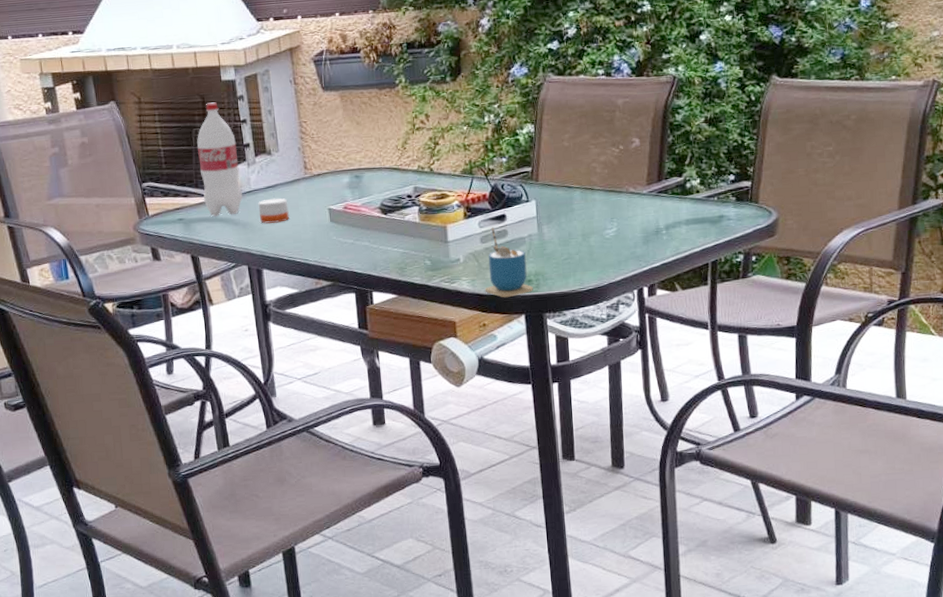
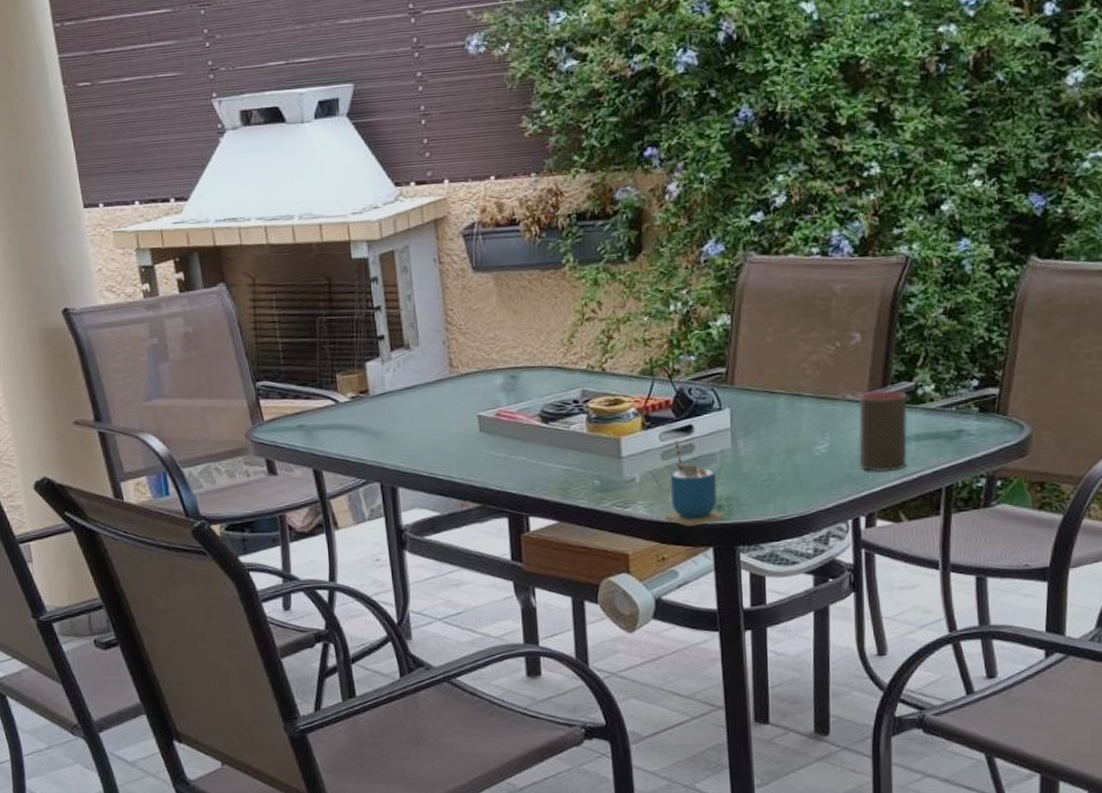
bottle: present [197,102,243,217] -> none [322,285,375,423]
candle: present [258,192,290,224] -> none [393,394,432,433]
cup: none [640,184,680,251] -> present [858,391,908,473]

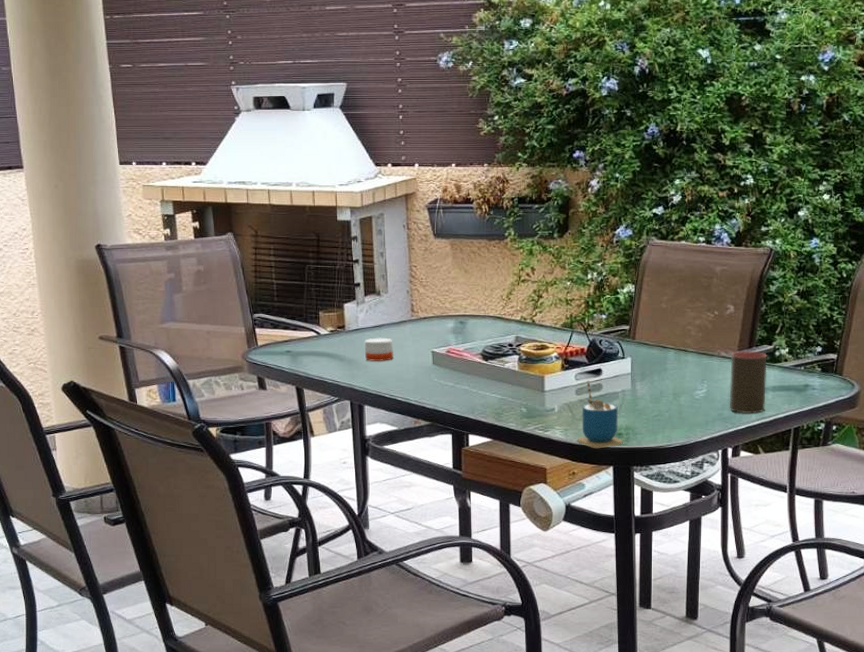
candle: none [393,394,432,433] -> present [364,331,394,362]

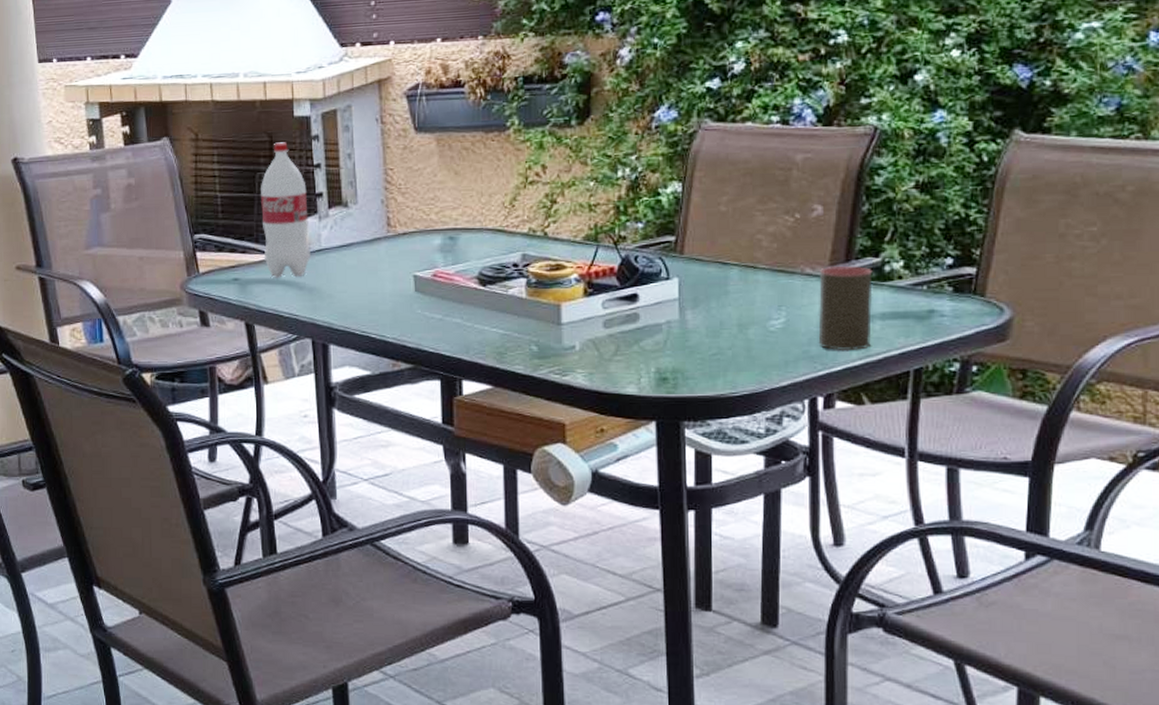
bottle: none [310,241,350,351] -> present [261,142,310,278]
candle: present [364,331,394,362] -> none [328,252,366,291]
cup: present [577,380,623,449] -> none [605,308,669,399]

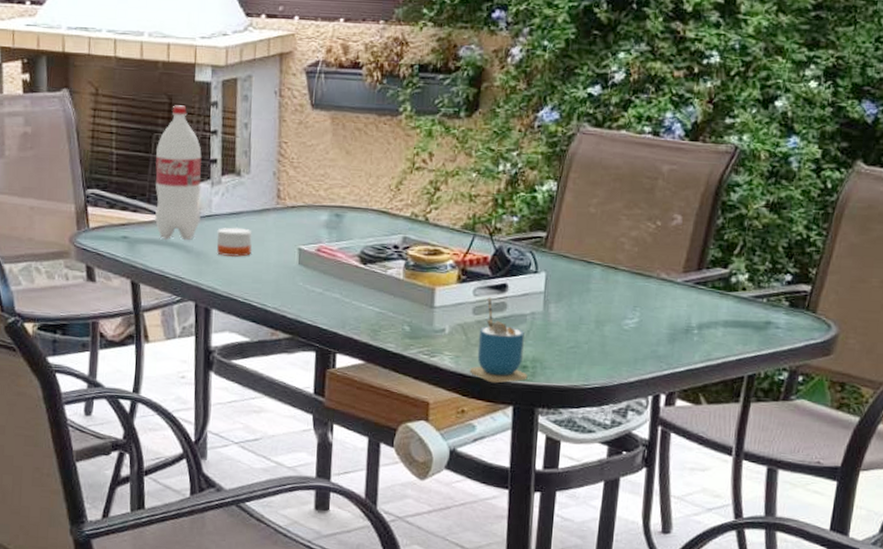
candle: none [328,252,366,291] -> present [216,220,253,258]
cup: none [605,308,669,399] -> present [469,297,528,384]
cup: present [818,266,873,352] -> none [666,274,721,354]

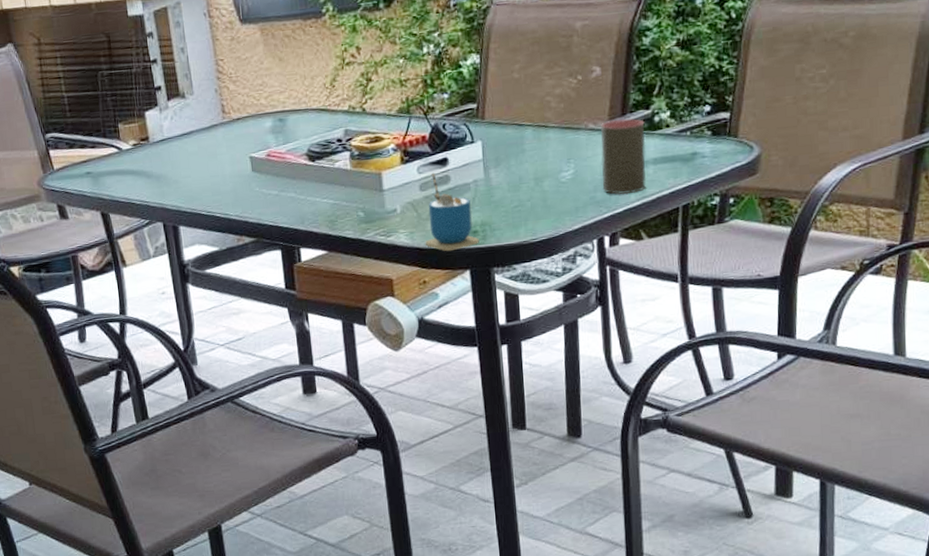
bottle: present [155,105,202,241] -> none [103,41,155,169]
candle: present [216,220,253,258] -> none [172,139,208,175]
cup: none [666,274,721,354] -> present [601,119,647,195]

